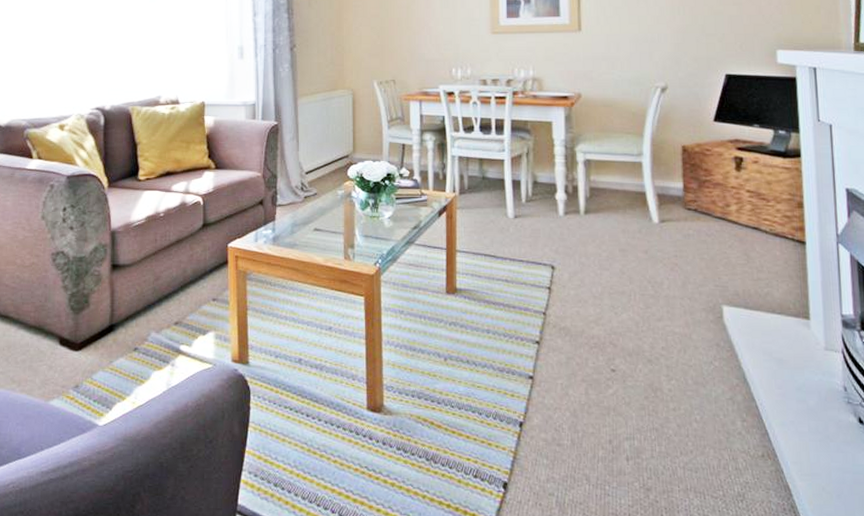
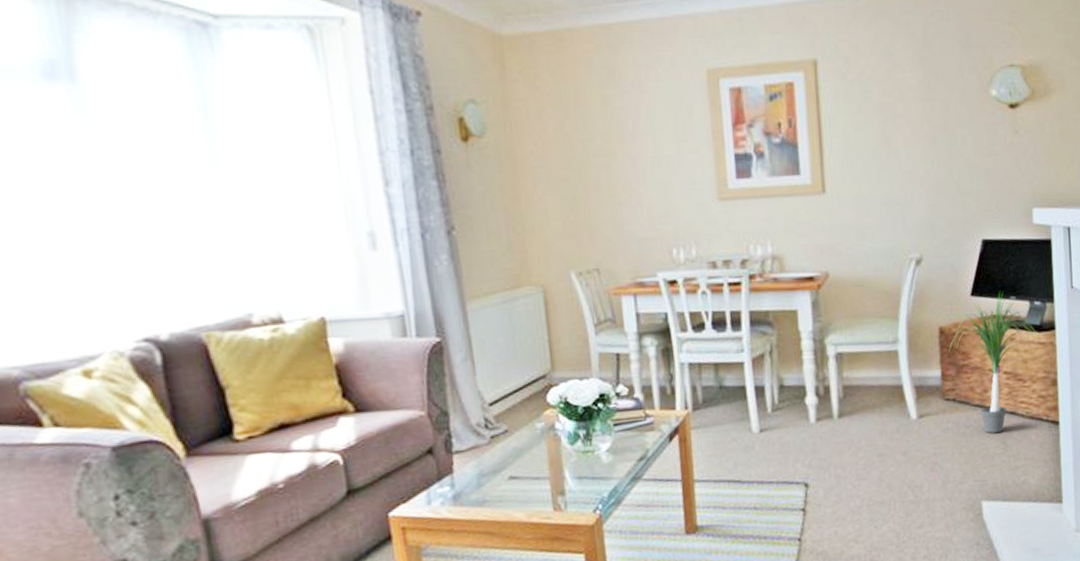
potted plant: none [691,120,785,244] -> present [949,292,1040,433]

